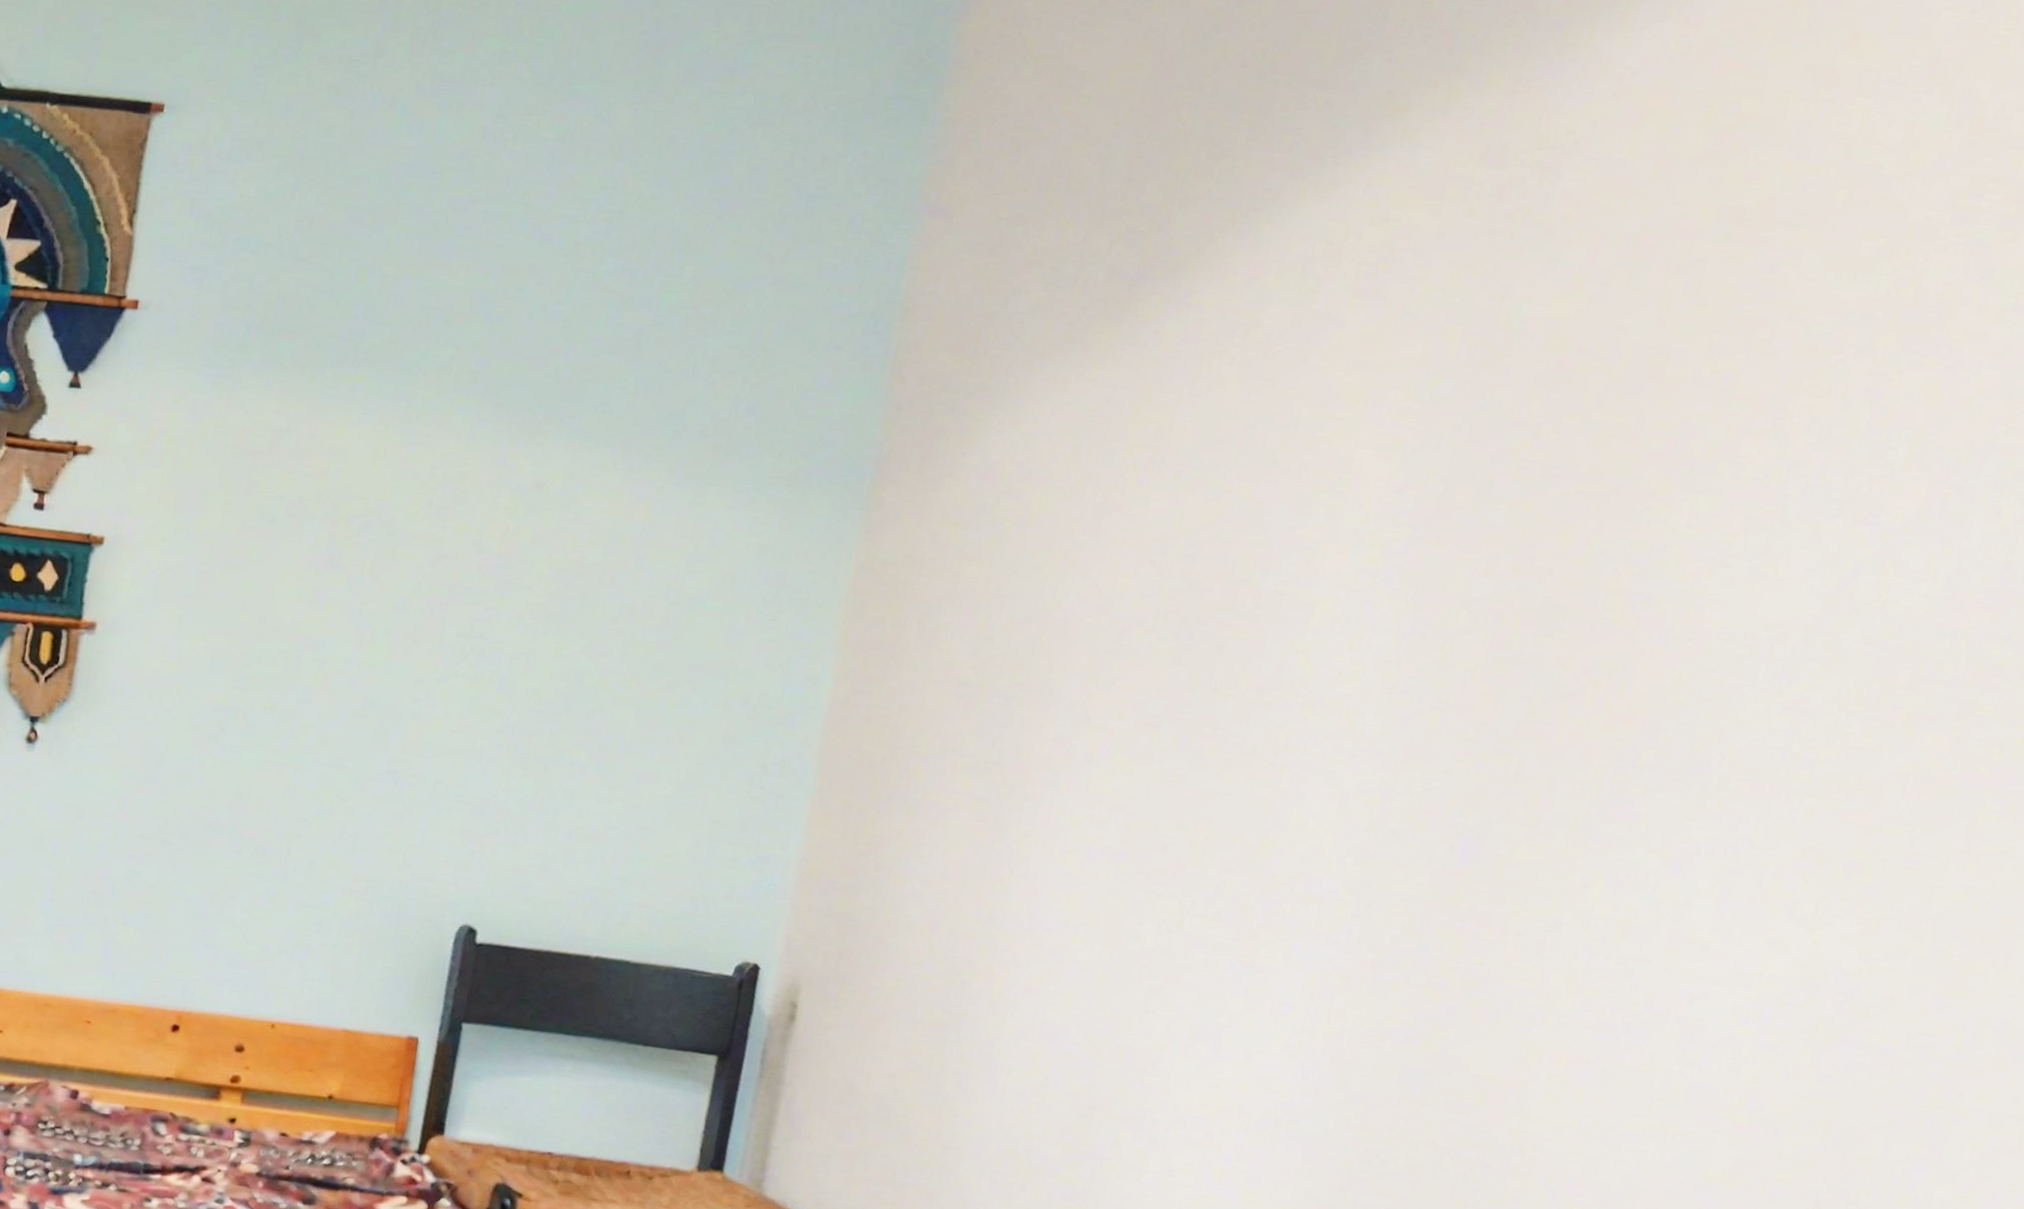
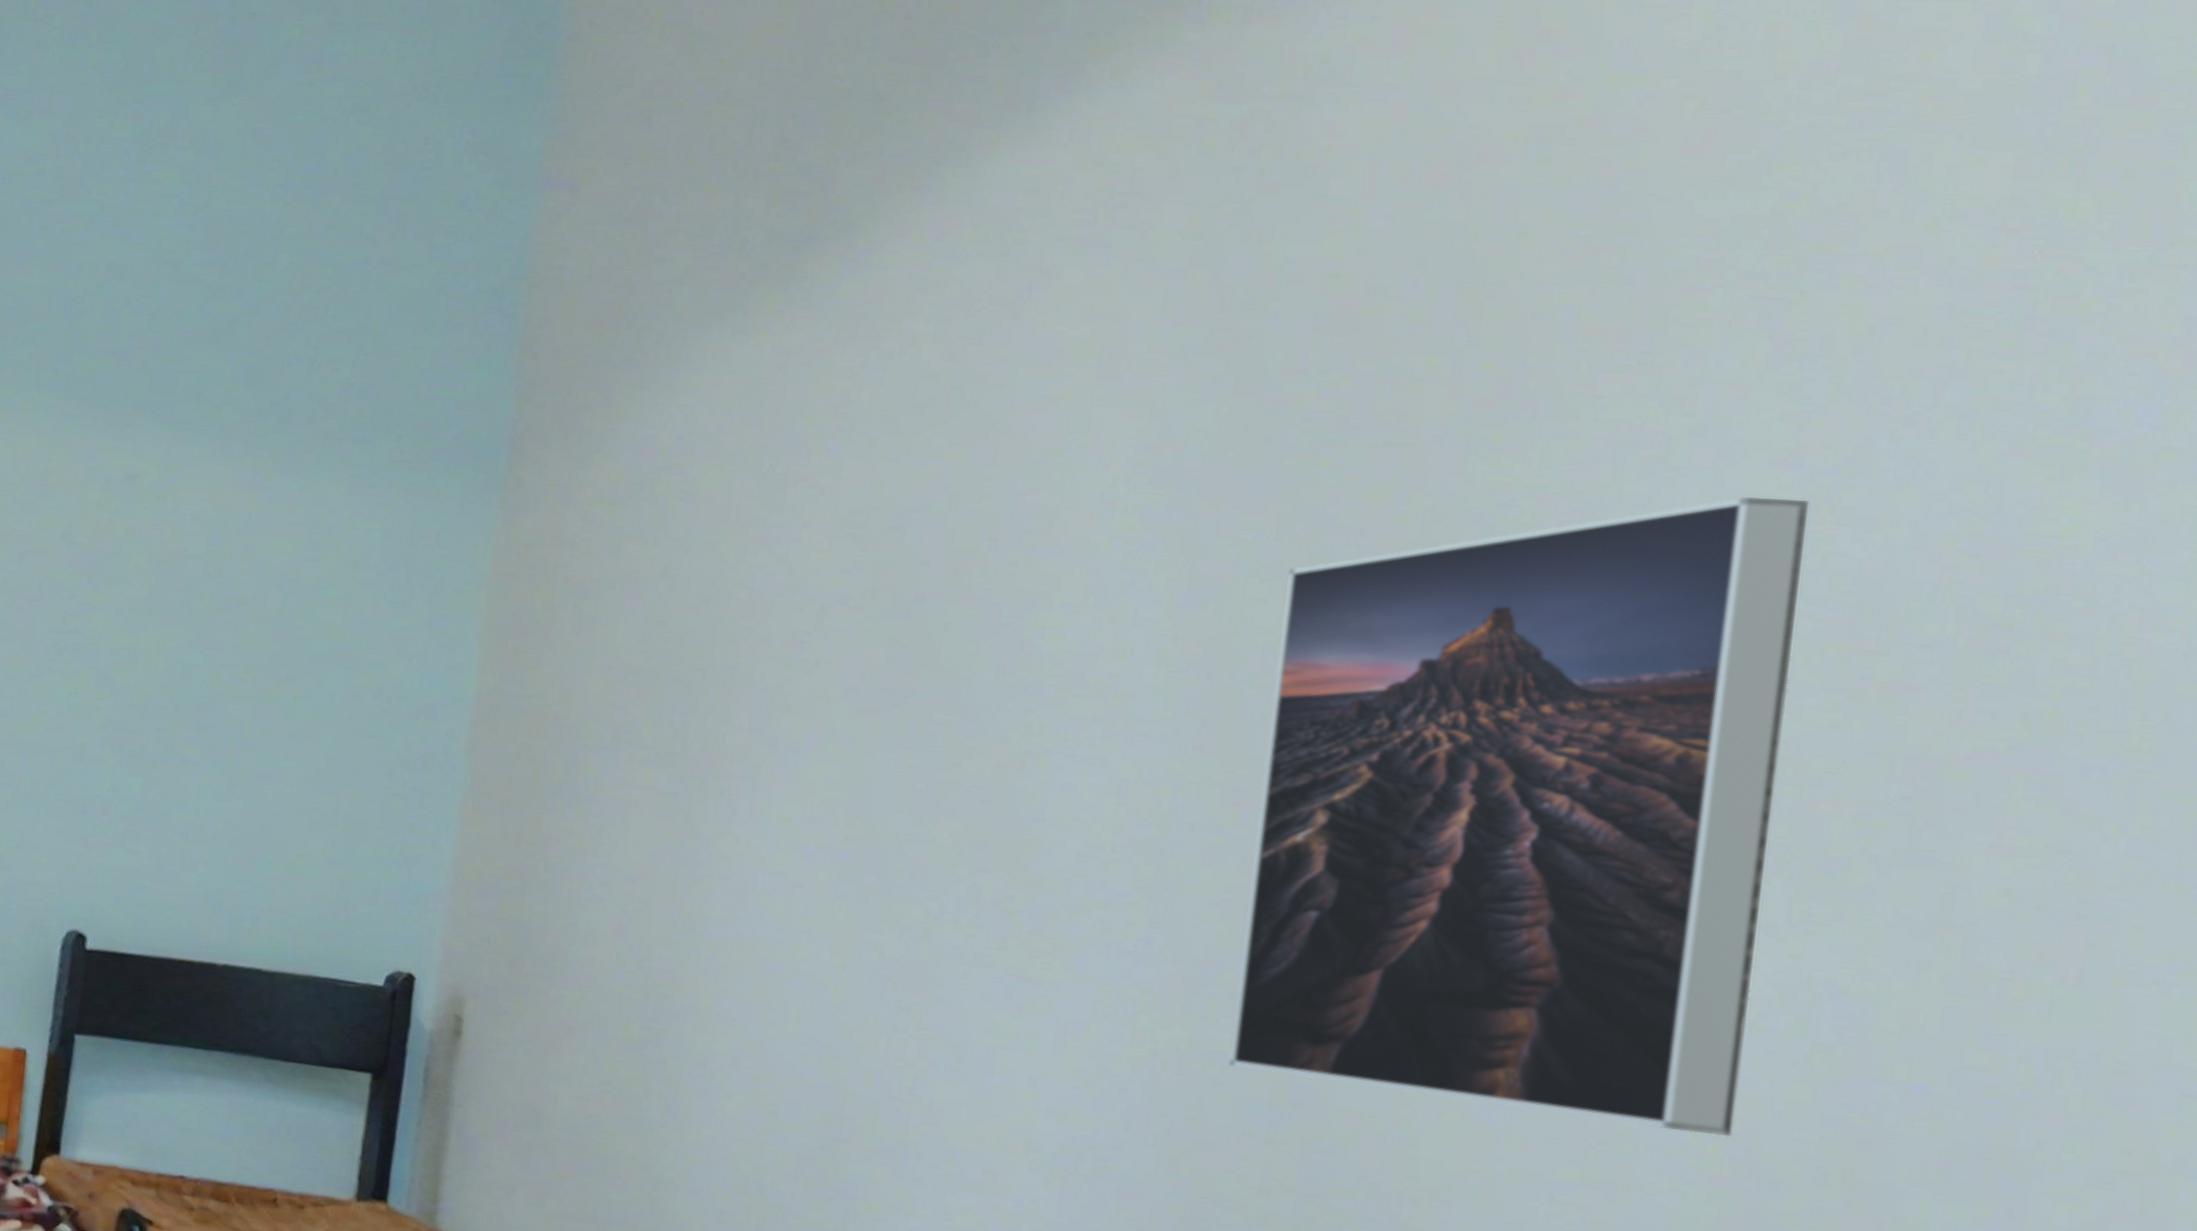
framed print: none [1398,550,1879,1093] -> present [1228,497,1810,1137]

